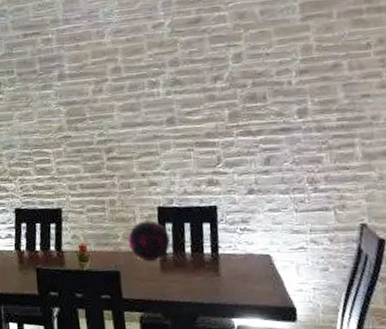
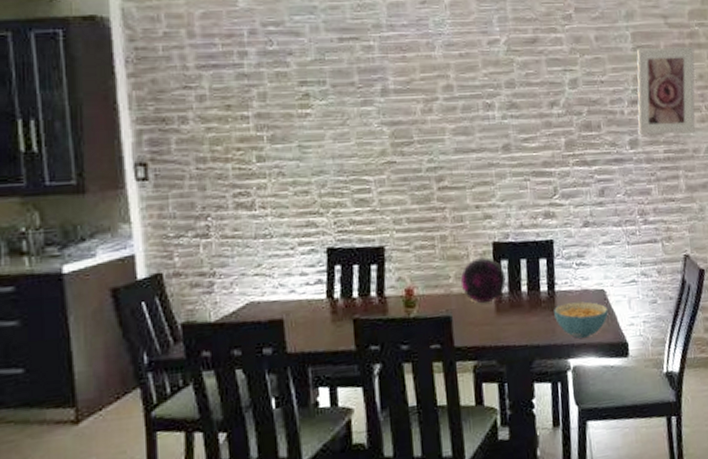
cereal bowl: none [217,265,275,300] -> present [554,301,608,338]
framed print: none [306,11,374,104] -> present [637,46,695,135]

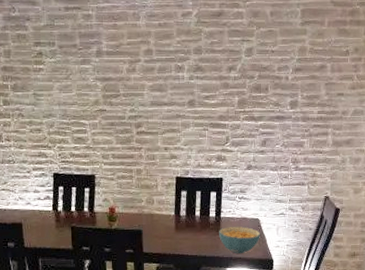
decorative orb: present [460,257,506,304] -> none [150,188,184,223]
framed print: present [637,46,695,135] -> none [298,23,354,98]

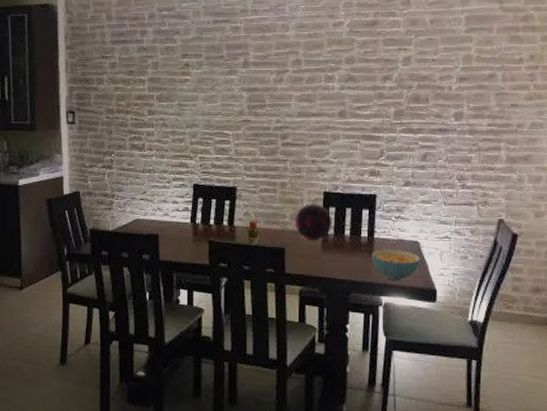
decorative orb: none [150,188,184,223] -> present [294,204,332,241]

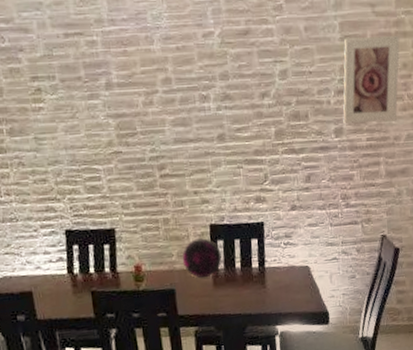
cereal bowl: present [372,249,421,280] -> none [264,276,312,308]
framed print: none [464,29,528,109] -> present [343,35,400,123]

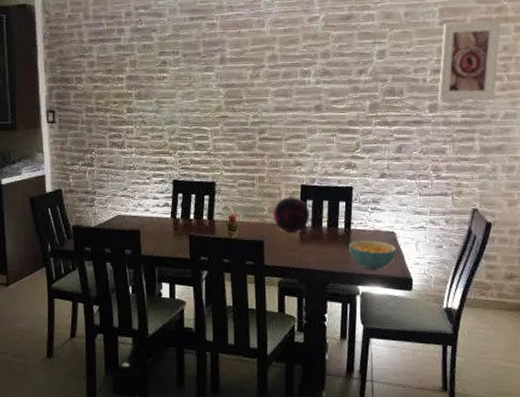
cereal bowl: none [264,276,312,308] -> present [349,240,397,270]

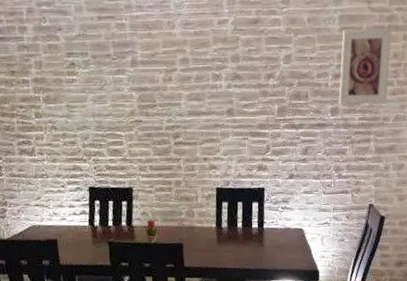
decorative orb: present [273,197,310,233] -> none [190,199,226,235]
cereal bowl: present [349,240,397,270] -> none [262,237,305,265]

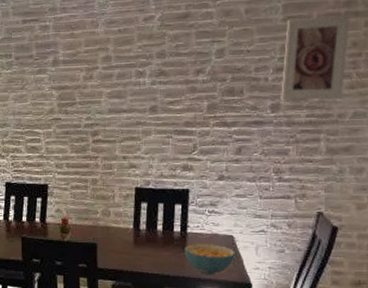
cereal bowl: none [262,237,305,265] -> present [185,244,235,274]

